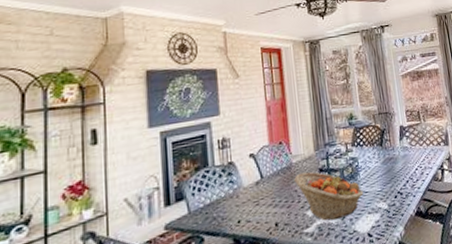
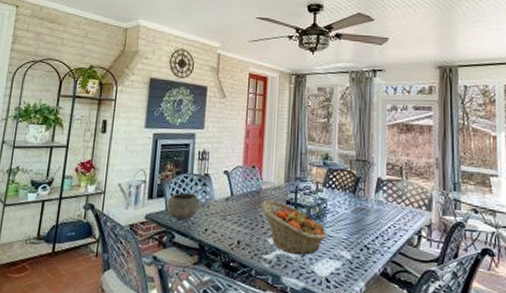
bowl: none [188,186,227,220] -> present [166,192,199,220]

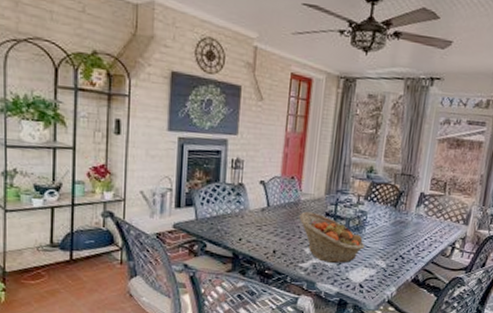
bowl: present [166,192,199,220] -> none [196,202,233,229]

